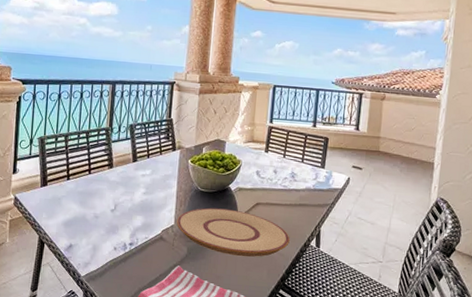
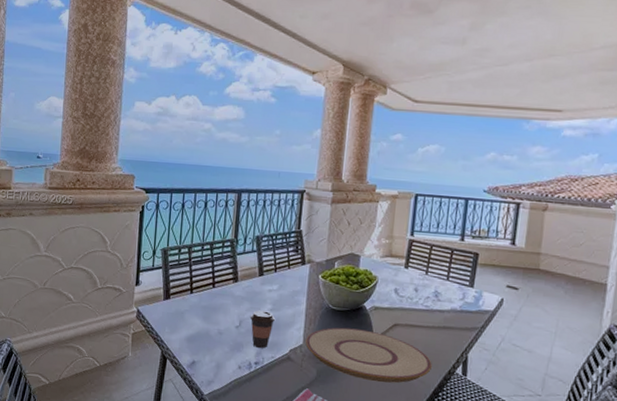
coffee cup: none [124,194,149,230] -> present [249,310,276,348]

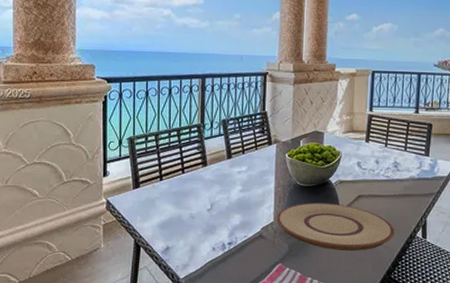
coffee cup: present [249,310,276,348] -> none [221,192,246,228]

